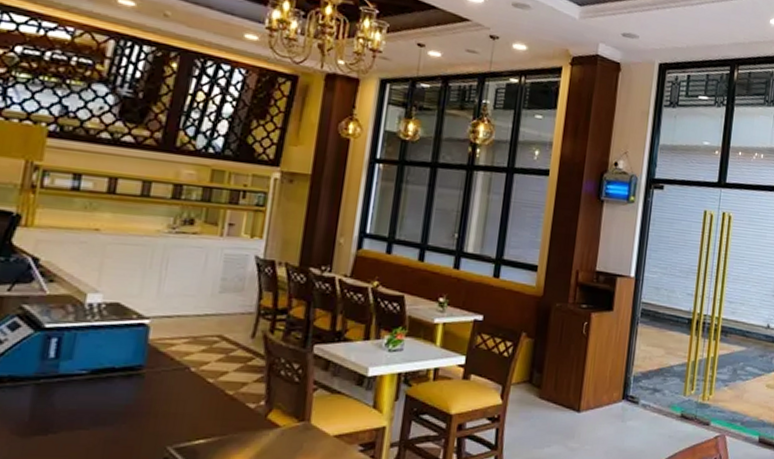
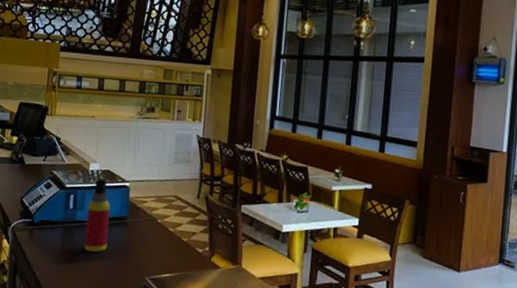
spray bottle: none [70,314,118,417] -> present [84,178,111,252]

